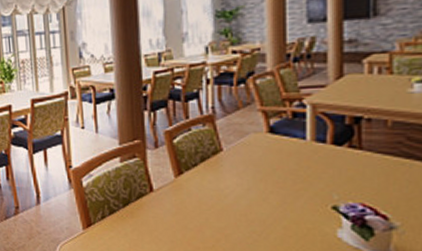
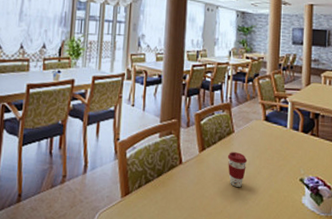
coffee cup: none [215,175,246,217] -> present [227,152,248,187]

